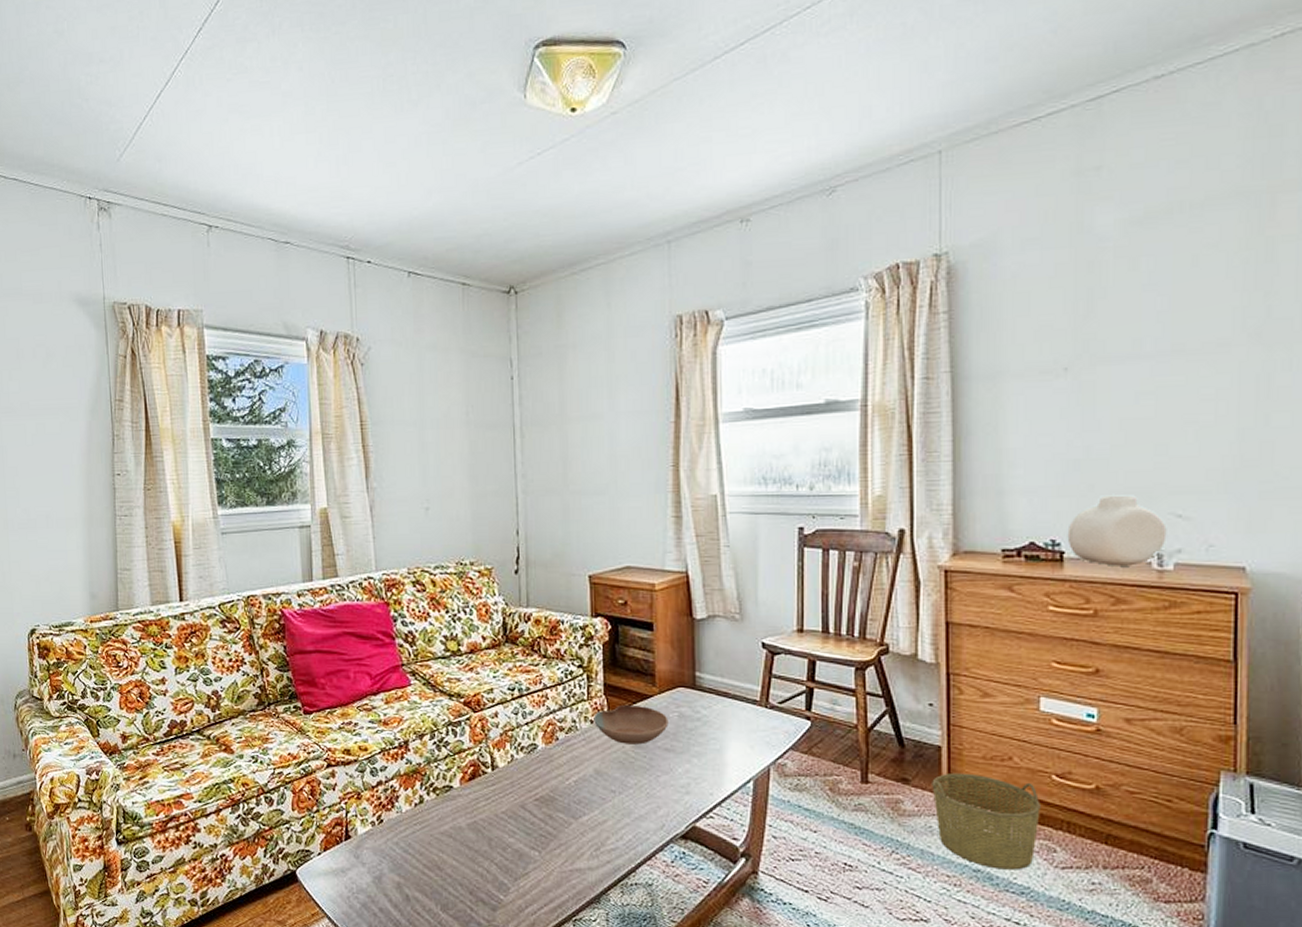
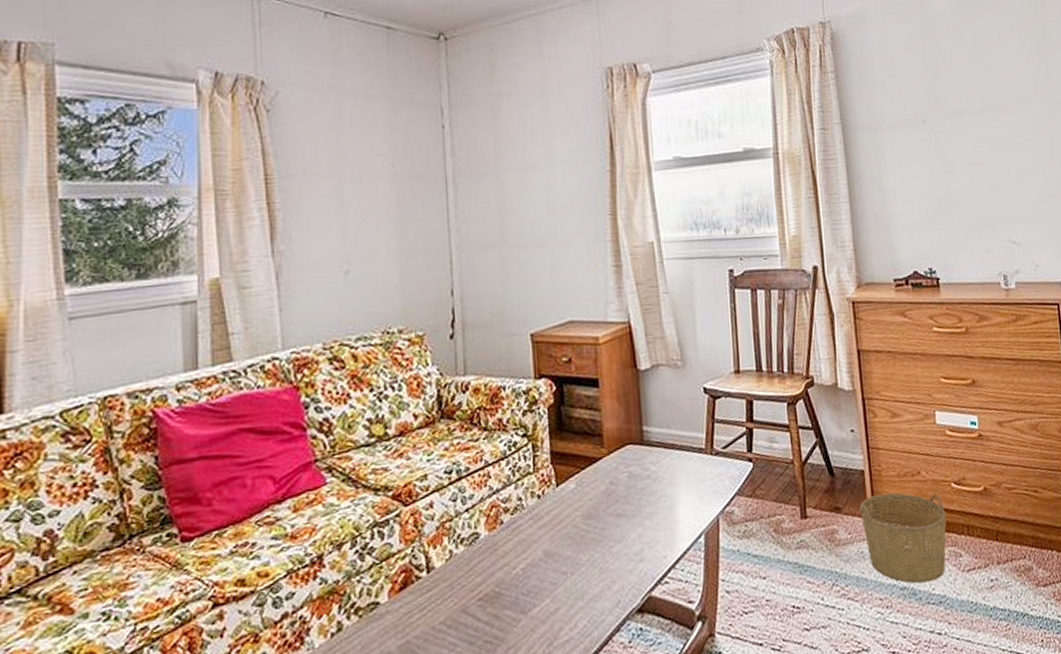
bowl: present [593,705,669,745] -> none [541,470,619,517]
vase: present [1067,495,1167,566] -> none [939,226,1008,288]

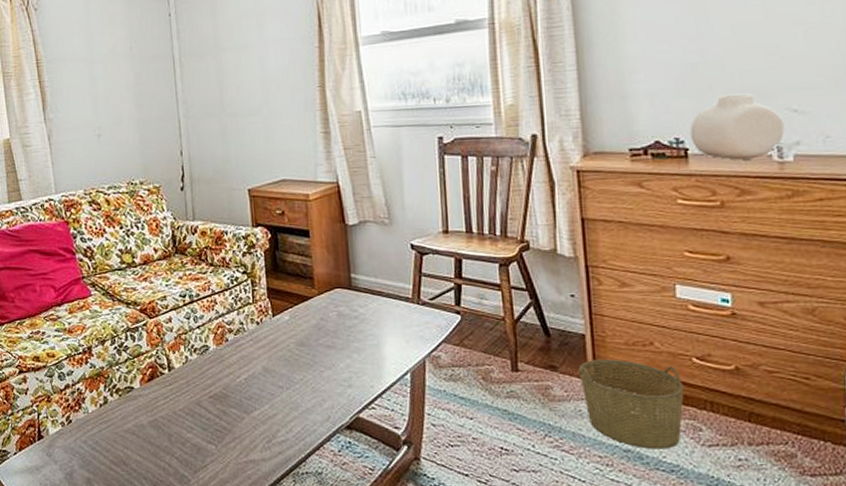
vase: none [939,226,1008,288] -> present [689,93,785,160]

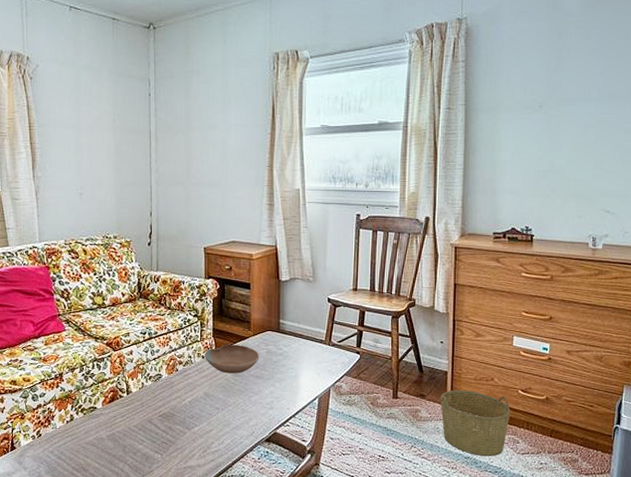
bowl: none [259,307,329,343] -> present [204,345,259,374]
vase: present [689,93,785,160] -> none [536,196,599,246]

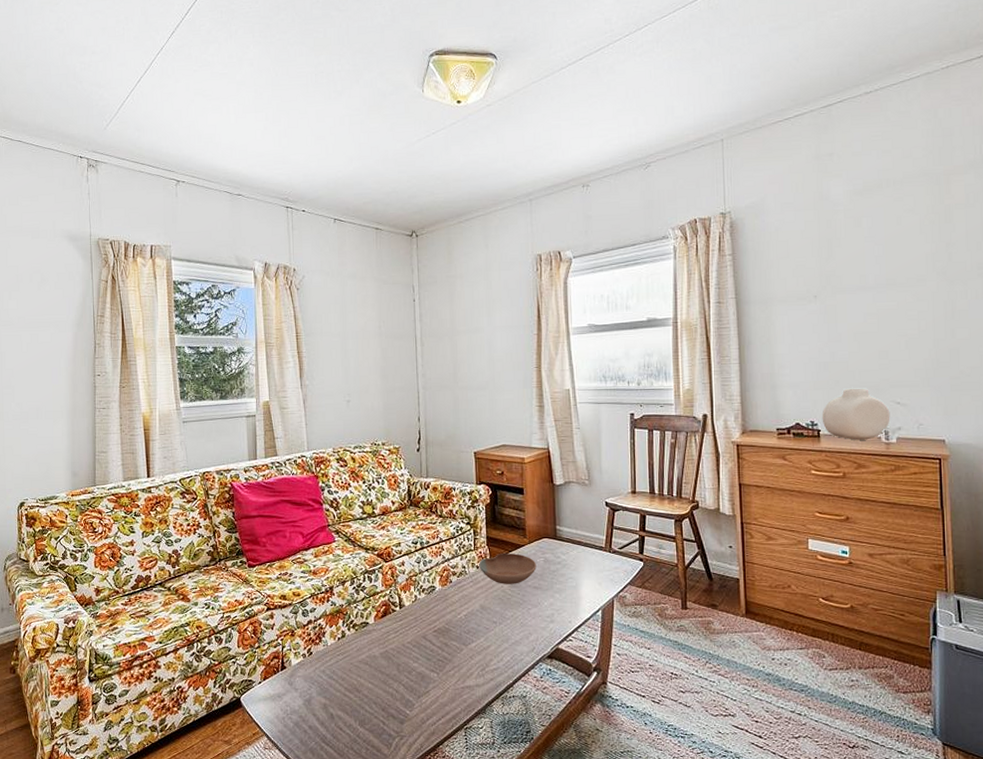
basket: present [440,390,510,456] -> none [733,599,812,673]
vase: none [536,196,599,246] -> present [822,388,890,440]

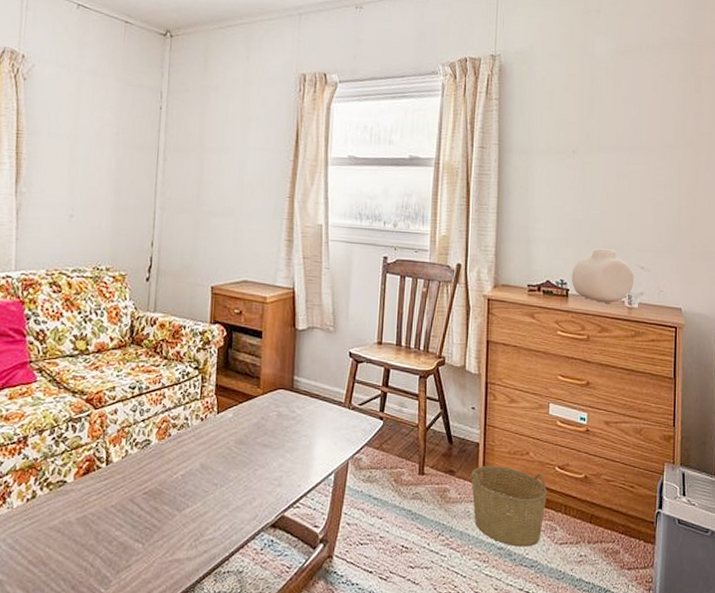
bowl: present [479,553,537,584] -> none [204,405,269,441]
basket: none [733,599,812,673] -> present [471,465,547,547]

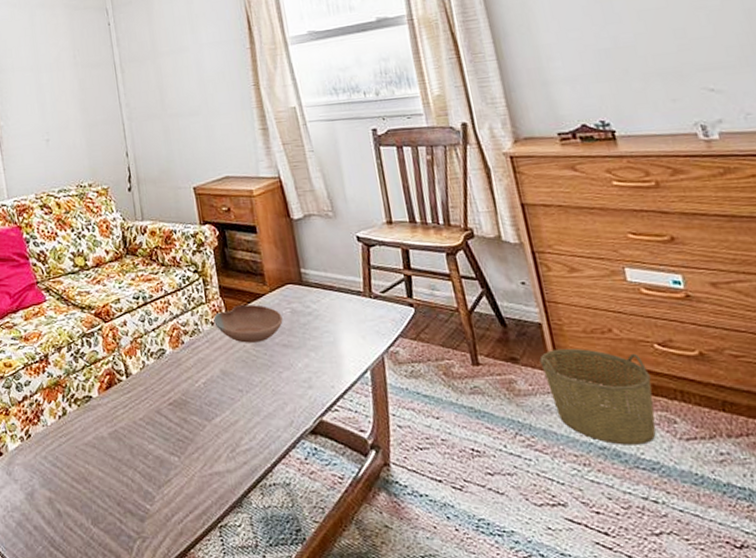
bowl: none [204,405,269,441] -> present [213,305,283,343]
vase: present [571,248,635,303] -> none [613,75,706,140]

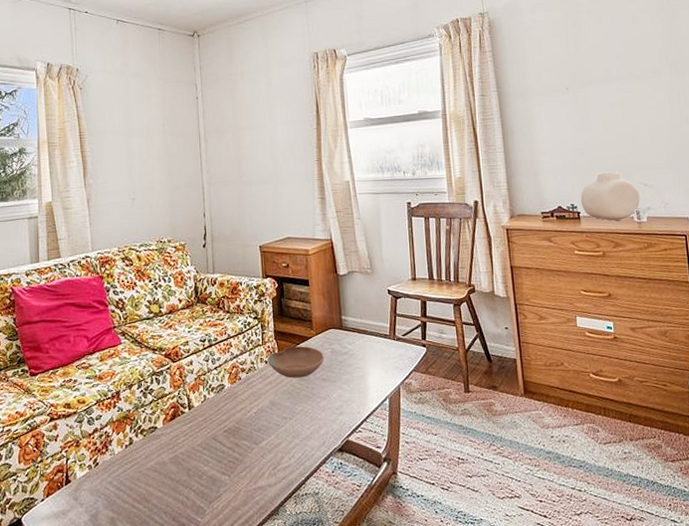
basket: present [539,348,656,445] -> none [512,378,586,450]
vase: none [613,75,706,140] -> present [580,172,640,221]

